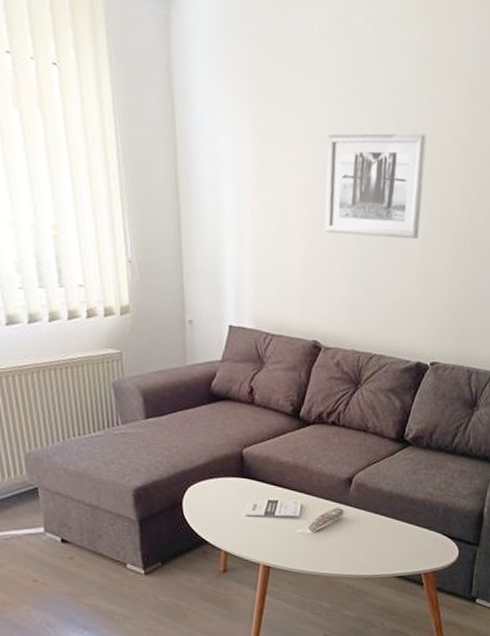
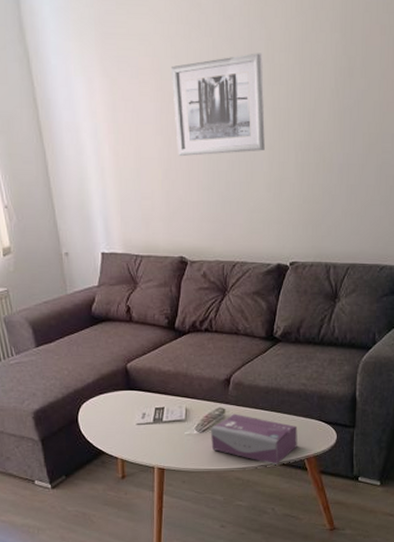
tissue box: none [324,516,419,576] -> present [210,413,298,465]

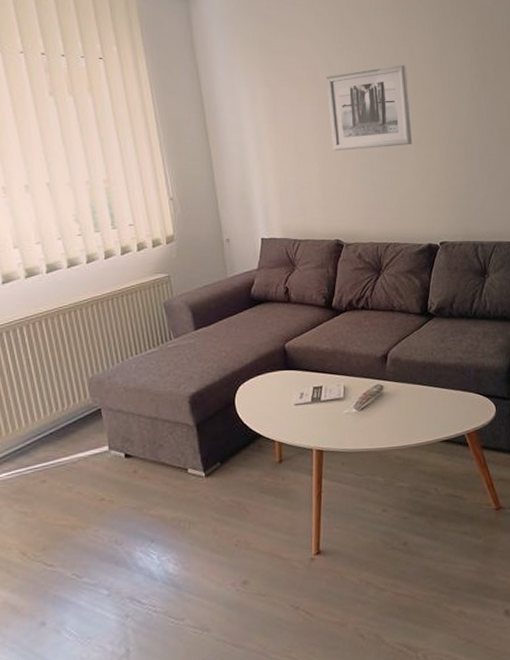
tissue box: present [210,413,298,465] -> none [369,390,457,441]

